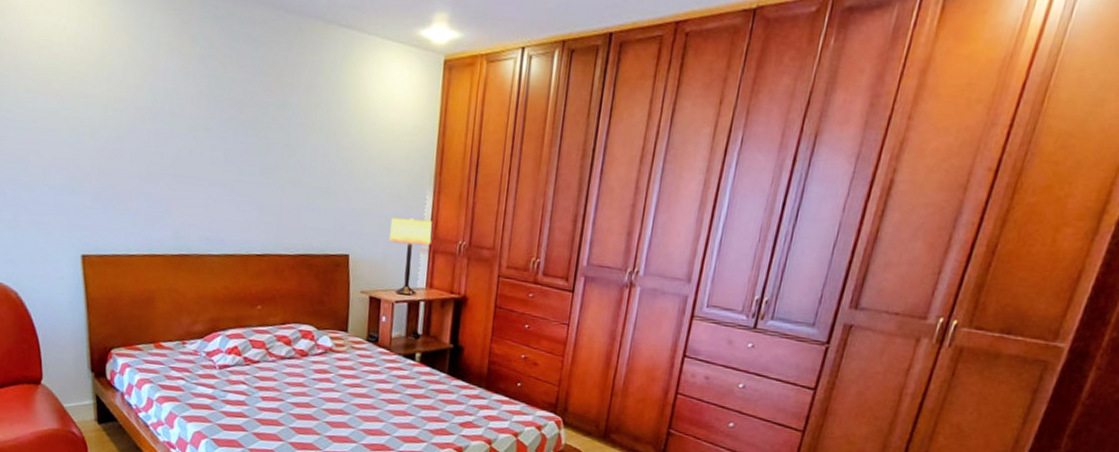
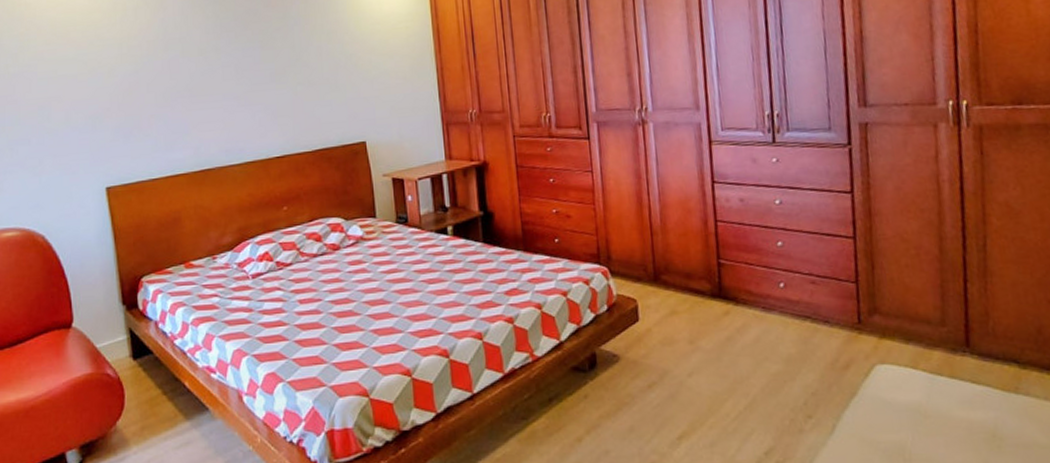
table lamp: present [389,217,432,296] -> none [401,96,443,171]

